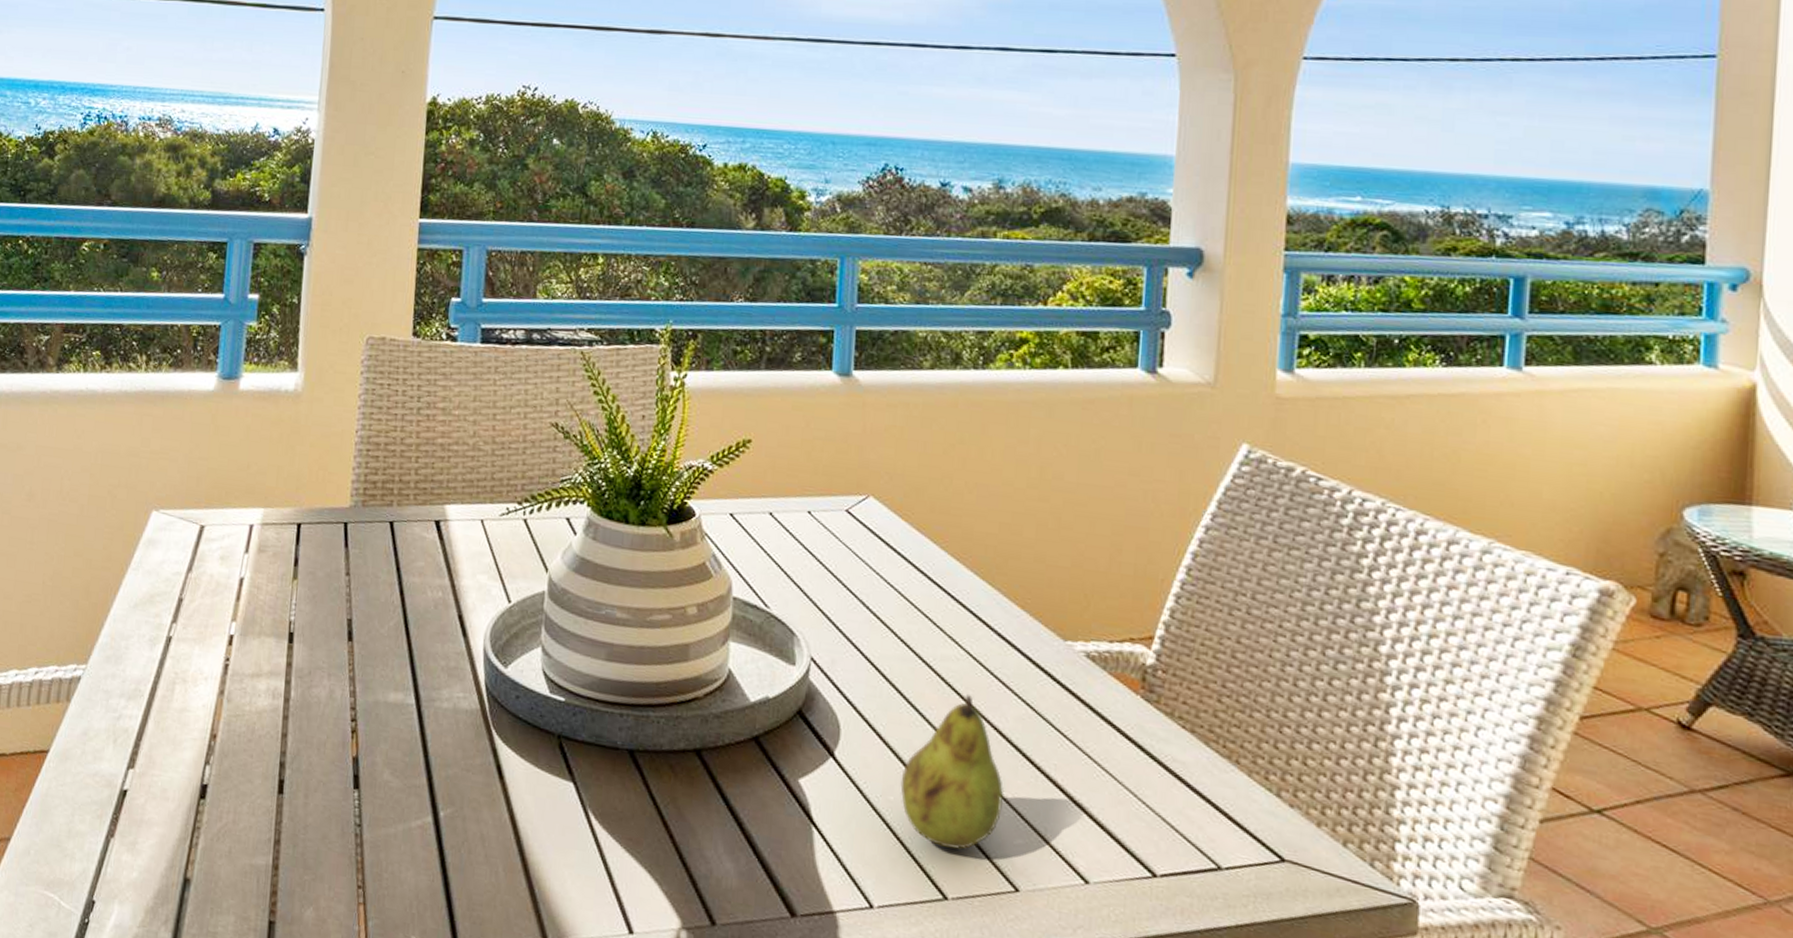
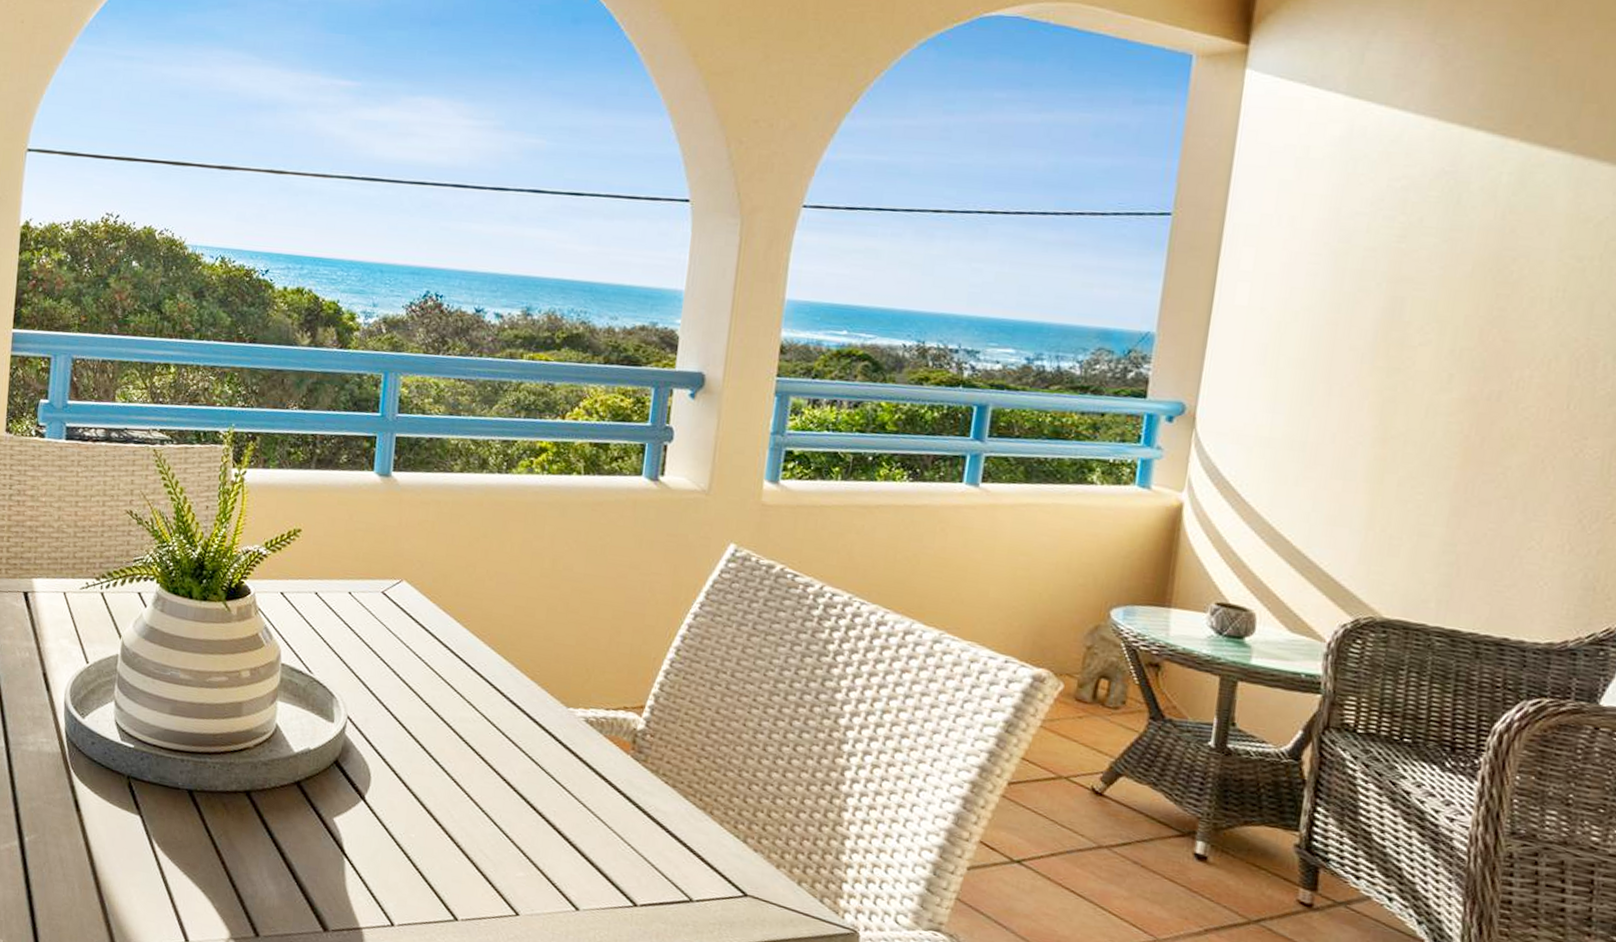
fruit: present [900,695,1005,850] -> none [421,751,510,880]

